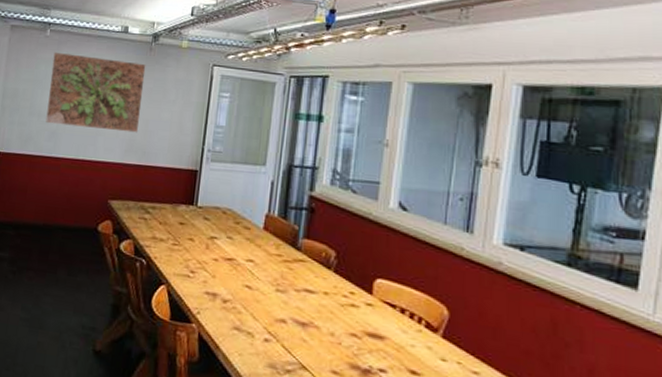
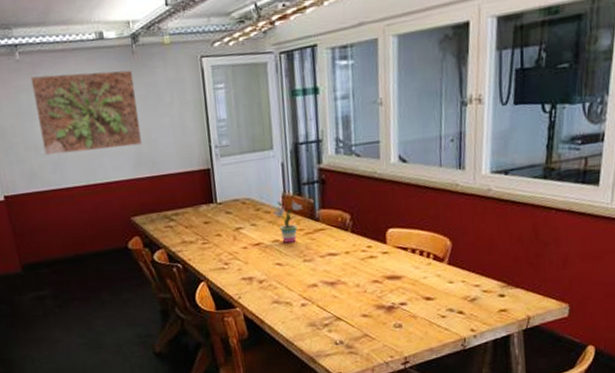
potted plant: none [252,209,286,267] -> present [272,191,304,243]

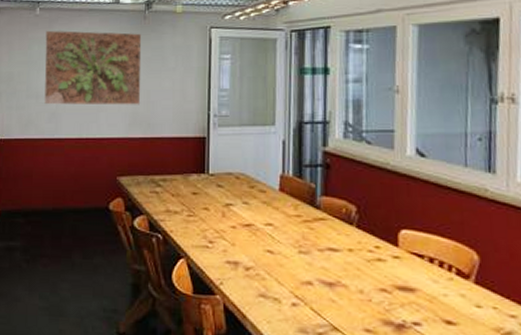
potted plant: present [272,191,304,243] -> none [268,170,303,229]

